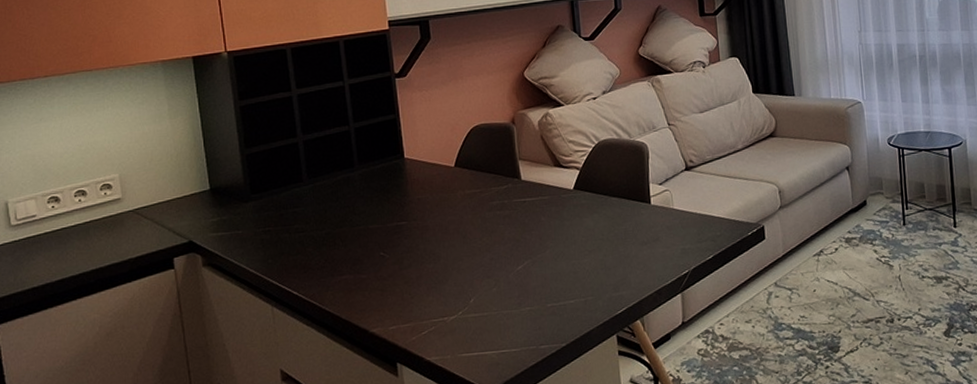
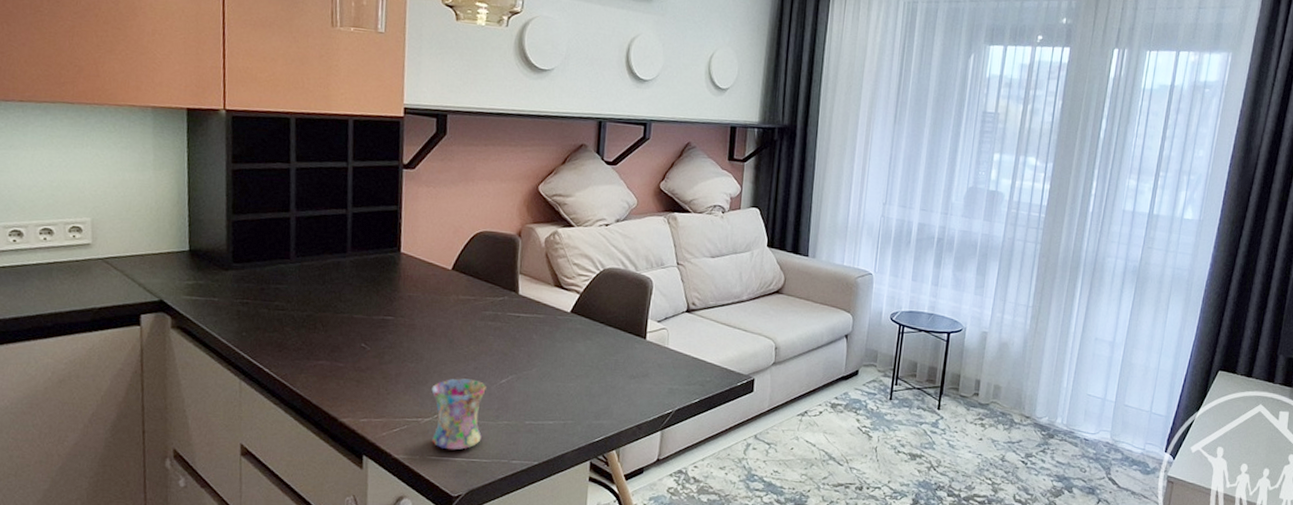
mug: none [452,270,508,345] -> present [431,378,486,450]

